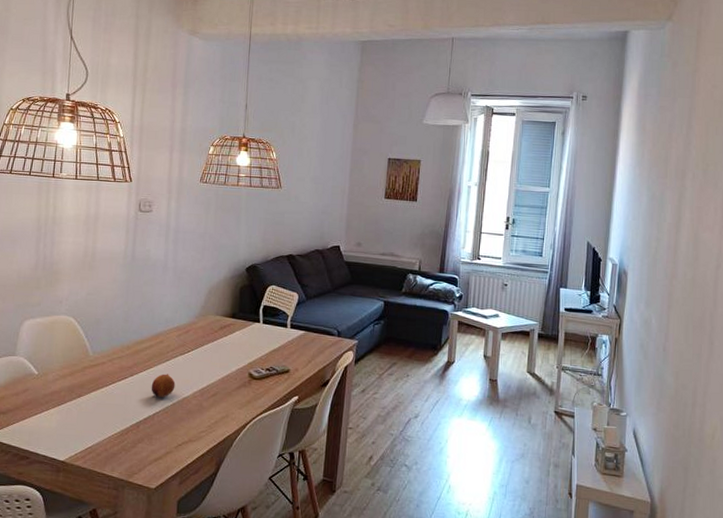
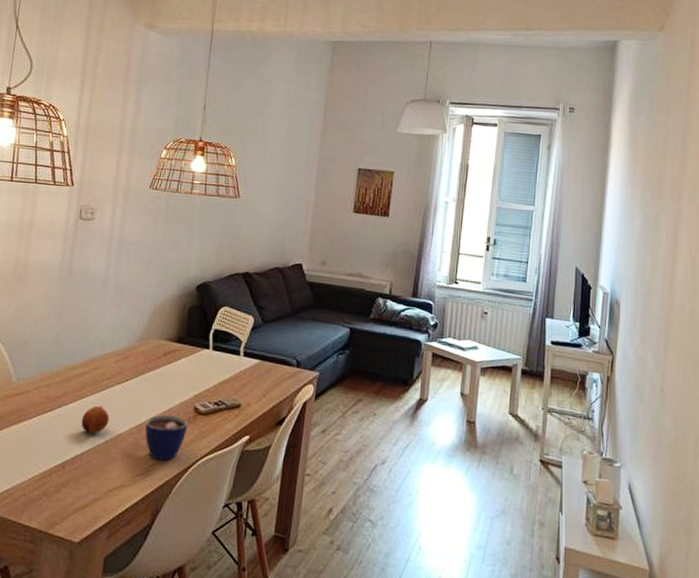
cup: none [207,380,244,419] -> present [145,414,188,461]

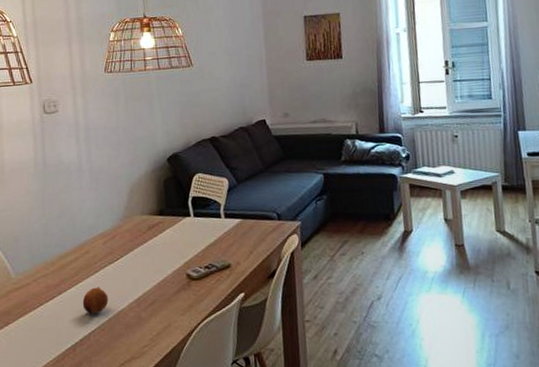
cup: present [145,414,188,461] -> none [144,284,184,329]

